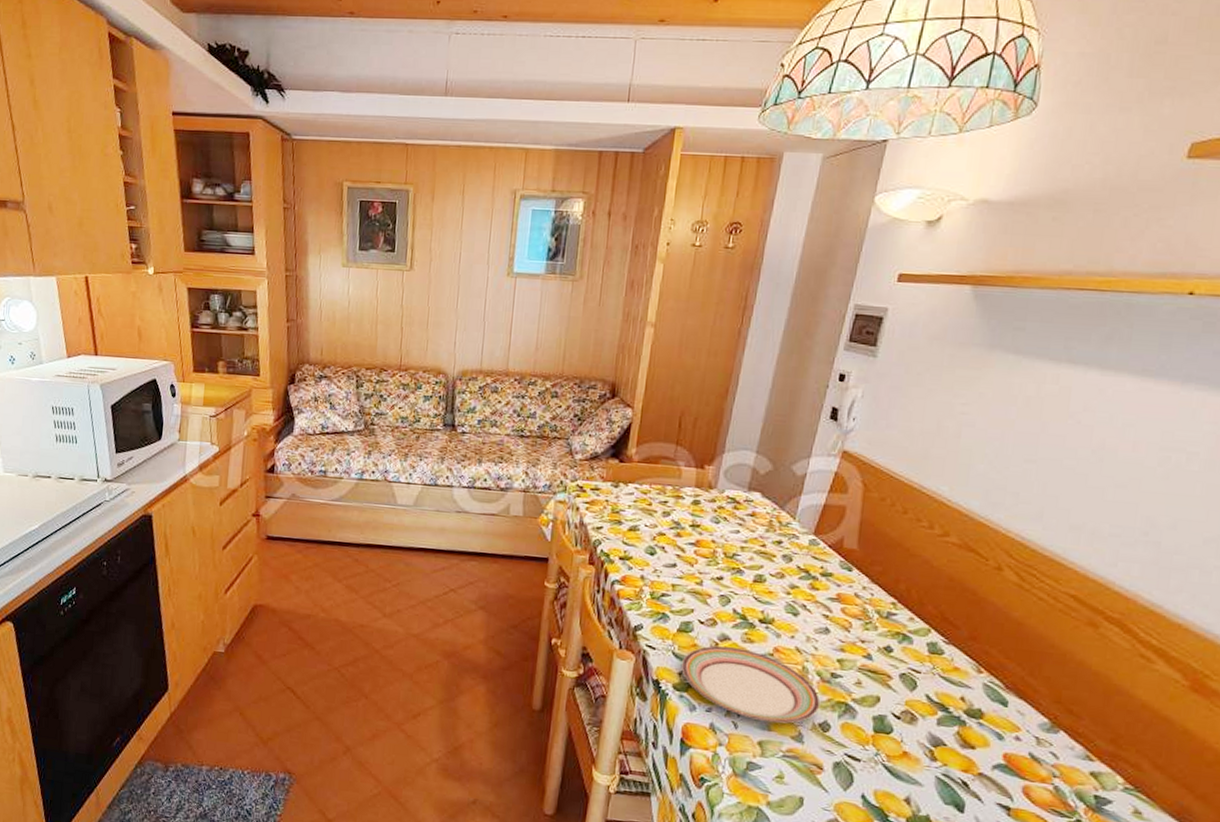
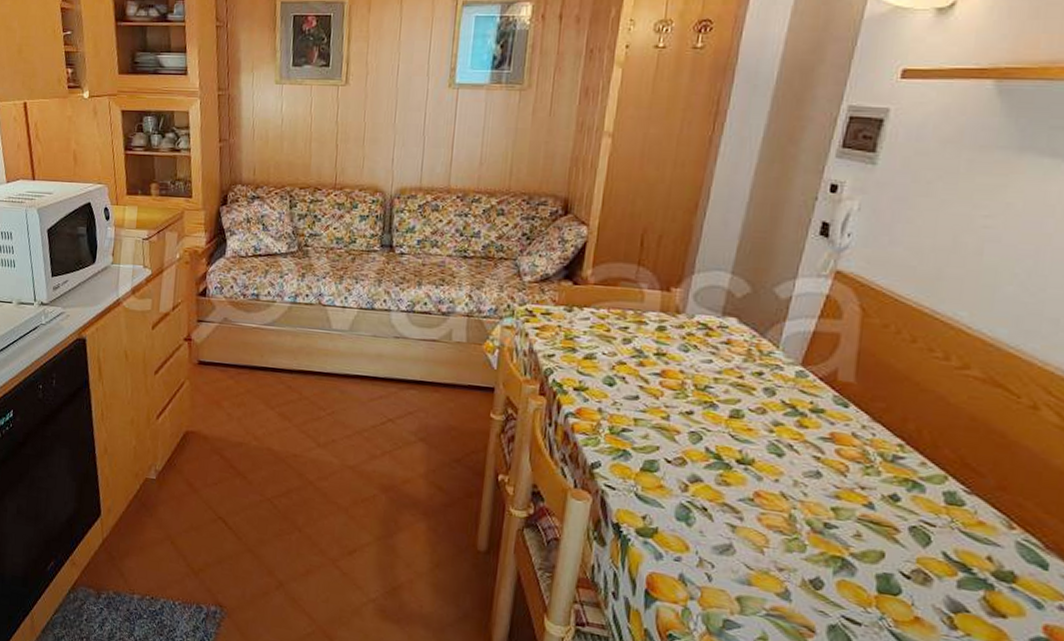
plate: present [681,645,821,723] -> none [646,487,812,578]

